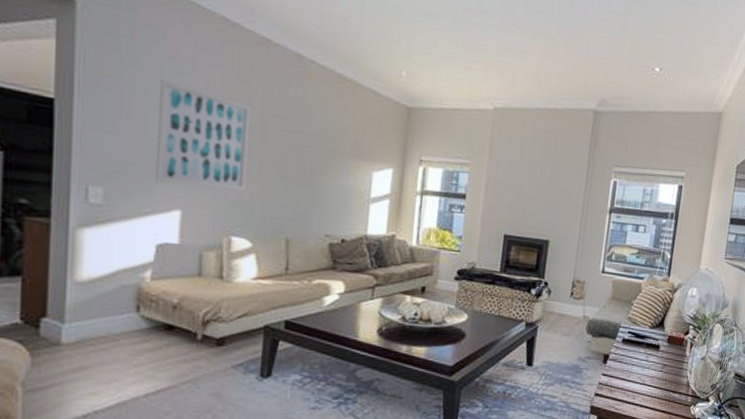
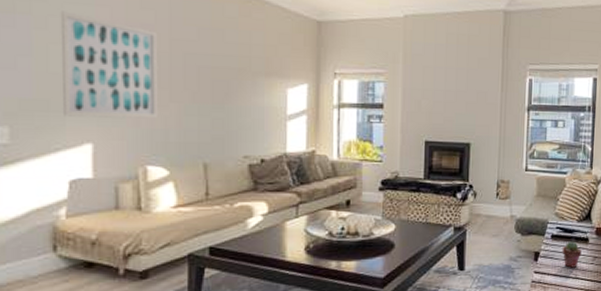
potted succulent: none [631,347,652,374] -> present [562,241,582,268]

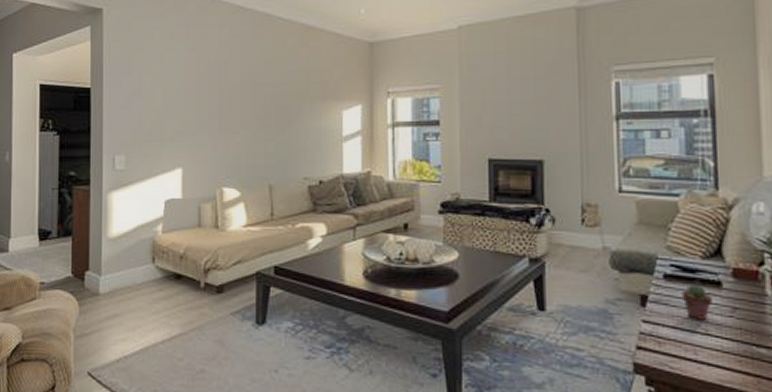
wall art: present [62,11,159,119] -> none [162,57,232,145]

